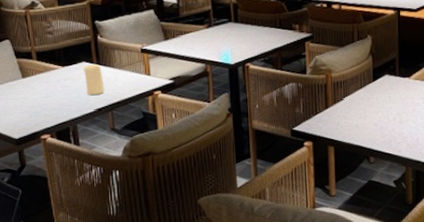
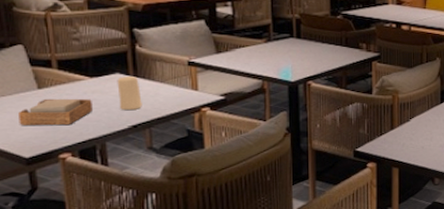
napkin holder: none [8,85,66,110] -> present [18,98,94,126]

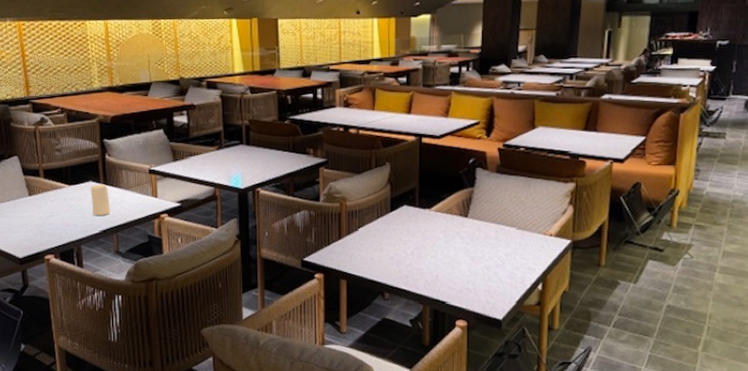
napkin holder: present [18,98,94,126] -> none [14,204,72,230]

